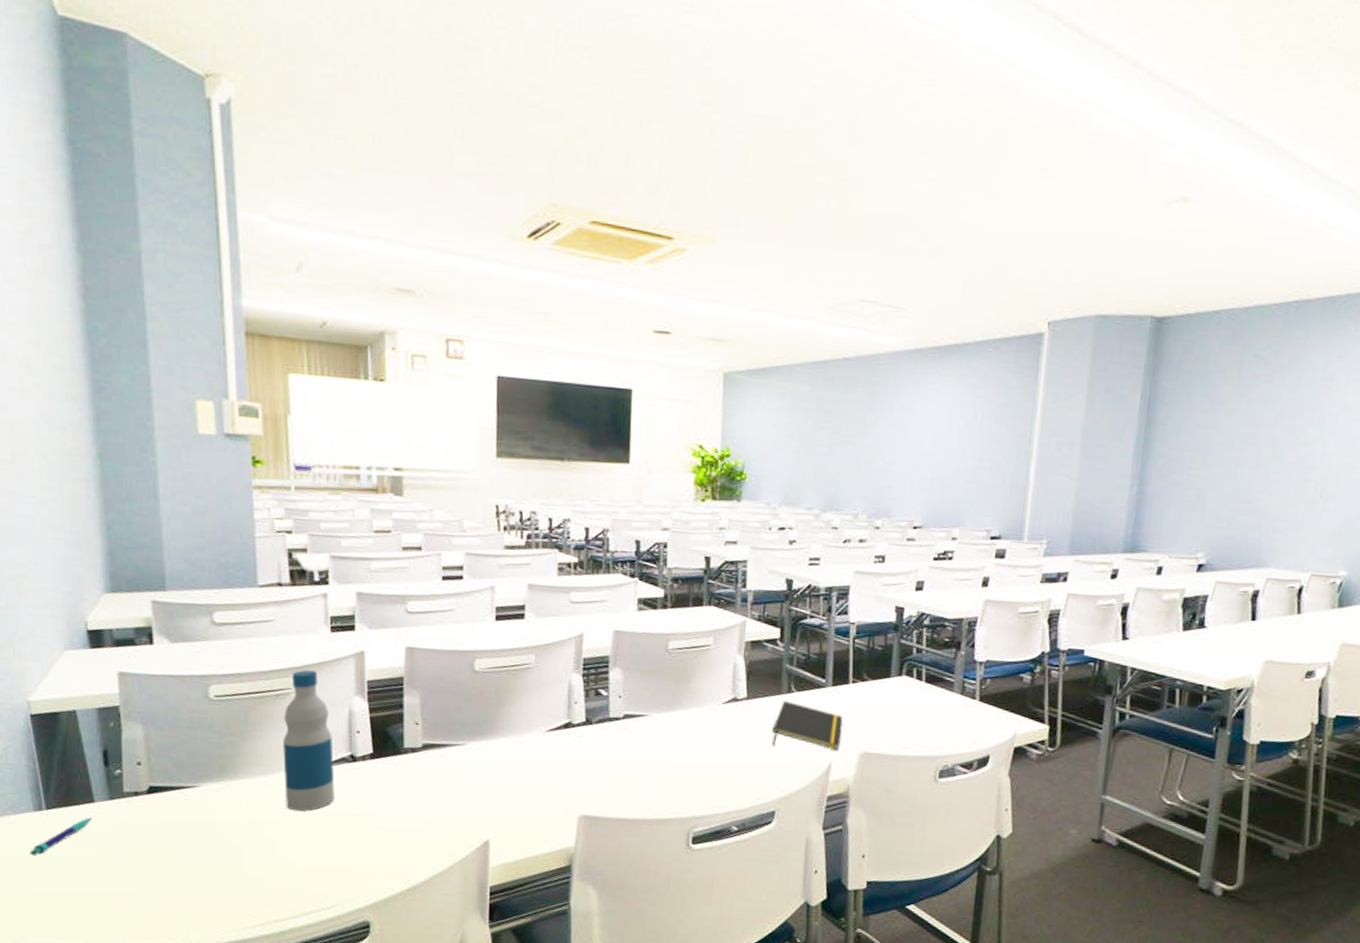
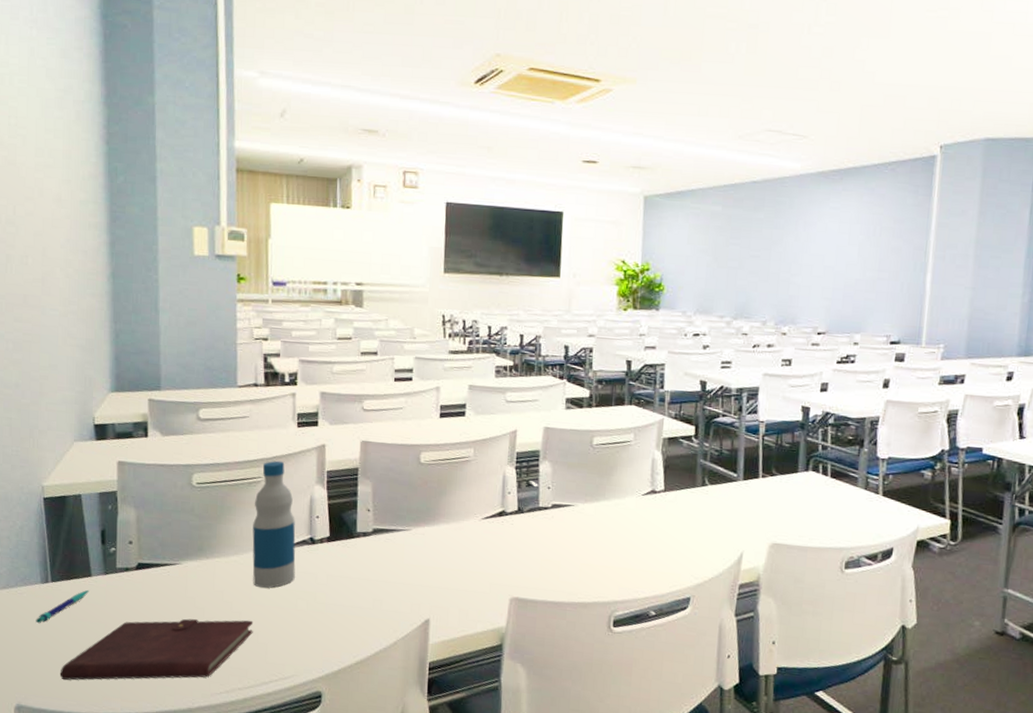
notebook: none [62,846,288,918] -> present [60,618,253,680]
notepad: present [772,701,843,750] -> none [688,494,754,541]

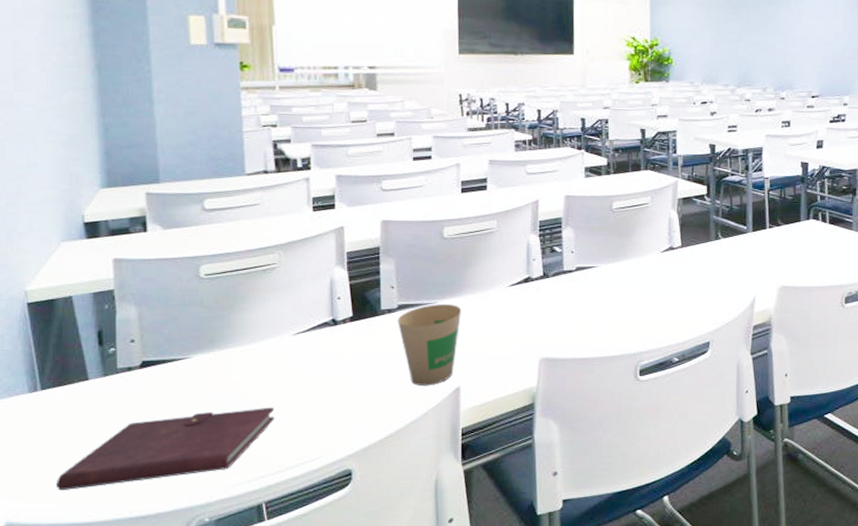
pen: present [35,589,89,624] -> none [24,394,86,435]
bottle: present [252,460,296,588] -> none [269,246,318,373]
paper cup: none [372,531,434,615] -> present [398,304,461,386]

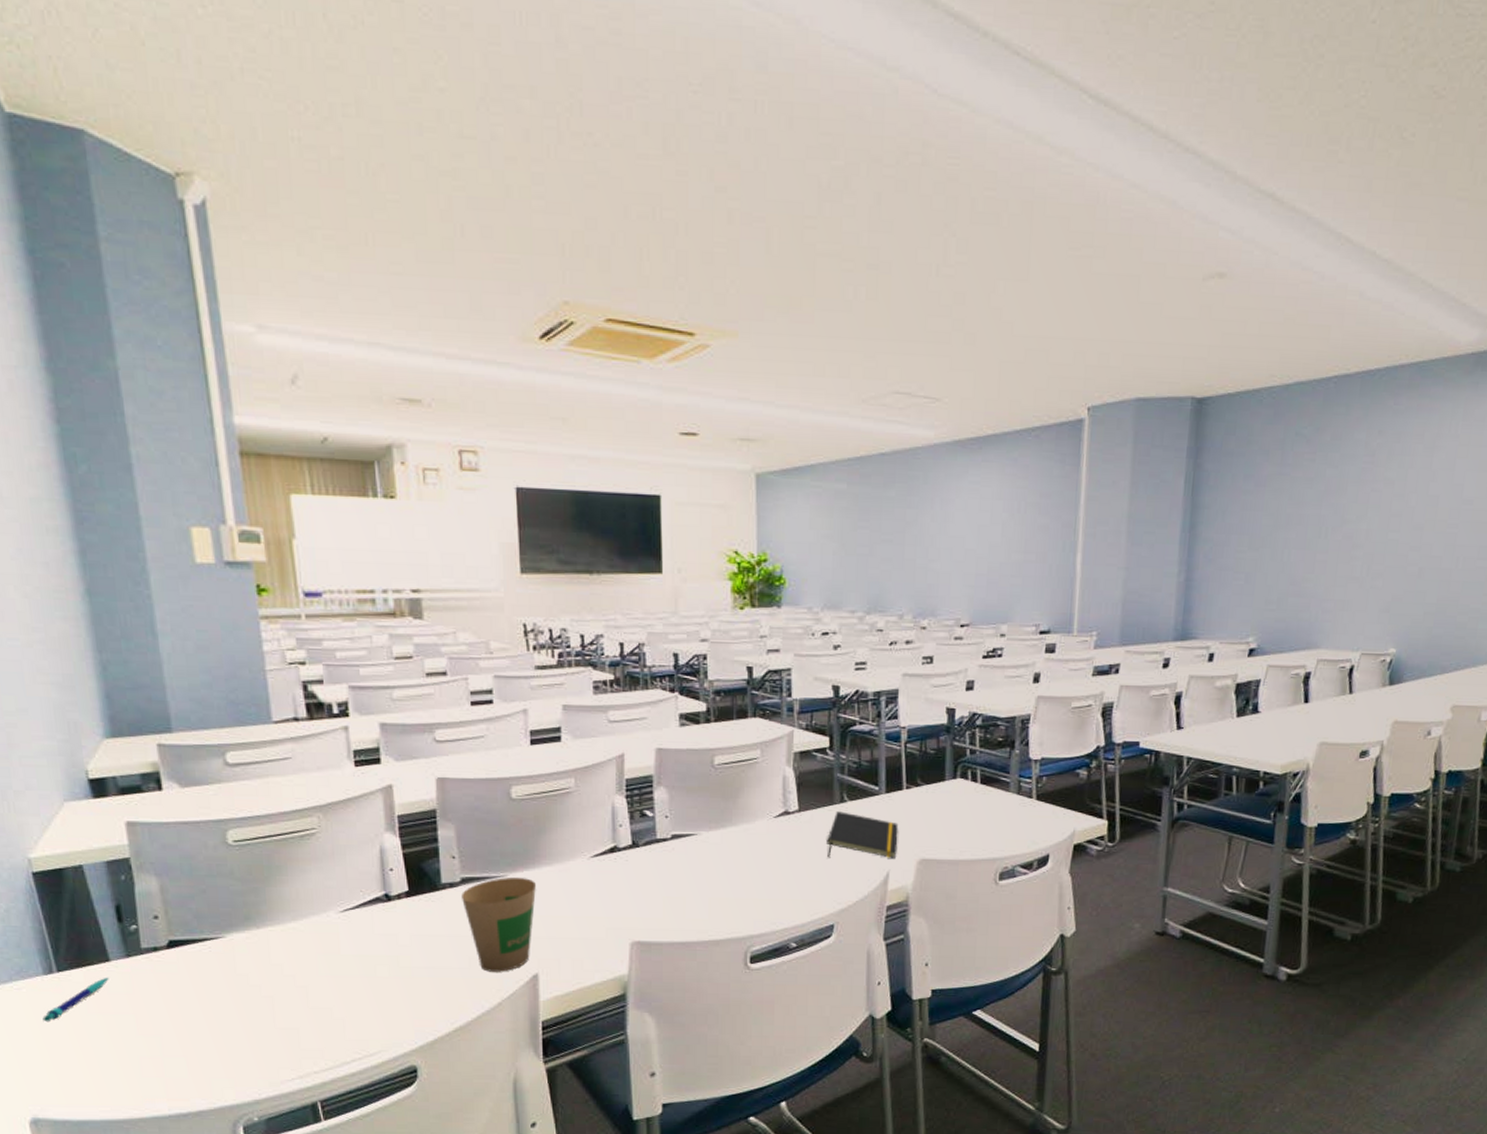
pen: none [24,394,86,435] -> present [42,977,109,1022]
notebook: present [56,407,275,490] -> none [83,994,325,1083]
notepad: none [704,247,763,286] -> present [827,811,899,858]

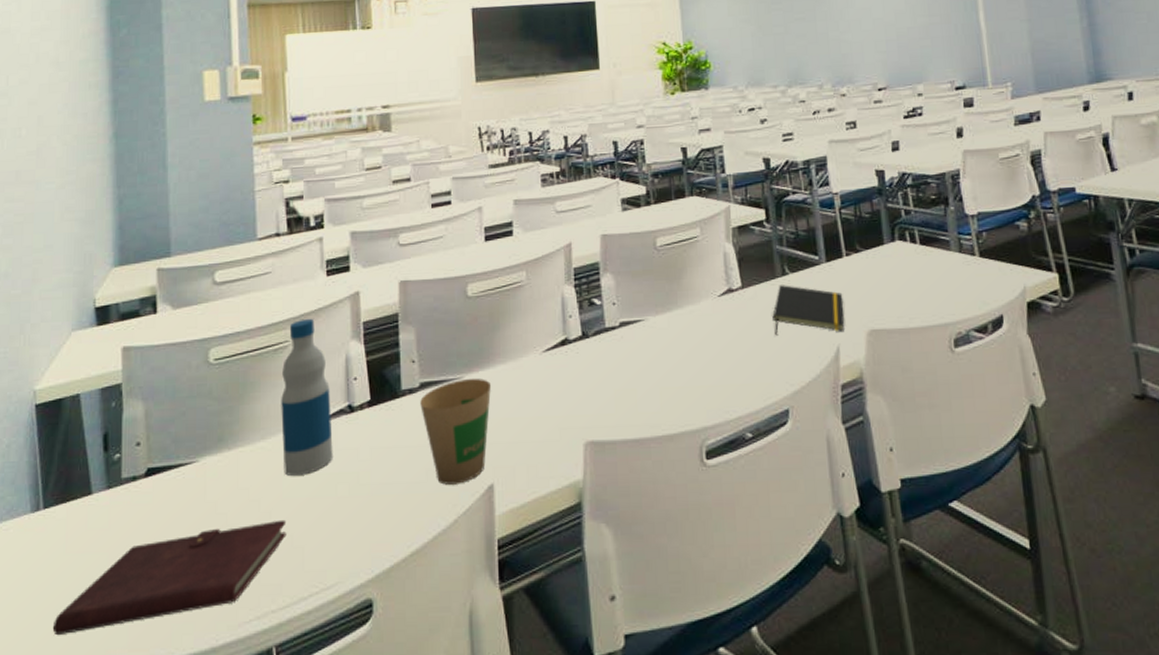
pen: present [42,977,109,1022] -> none [24,511,89,566]
notebook: none [83,994,325,1083] -> present [52,519,287,634]
bottle: none [310,807,371,956] -> present [281,318,333,476]

